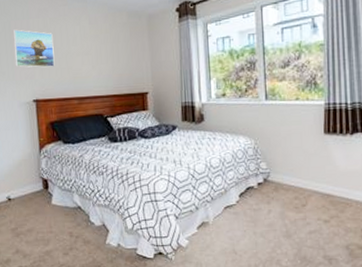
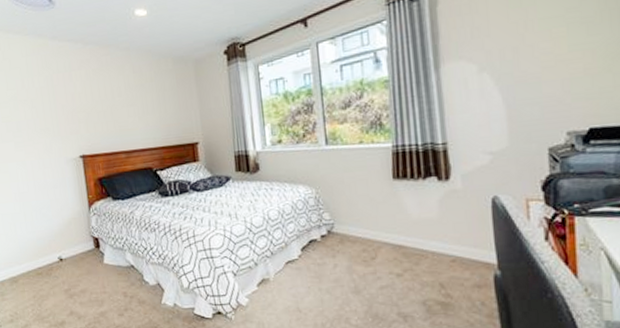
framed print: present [13,29,55,68] -> none [56,83,100,122]

